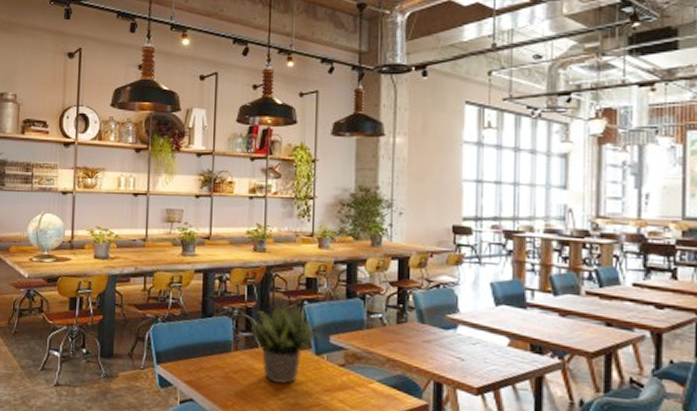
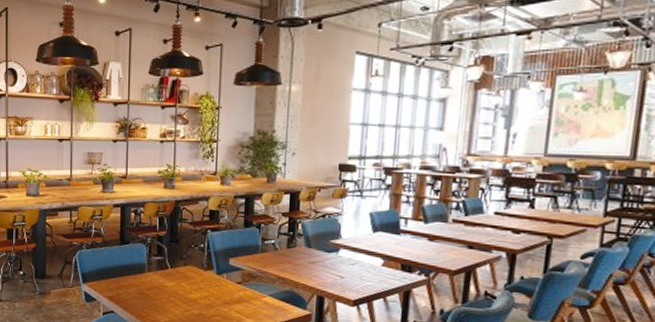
potted plant: present [250,301,329,384] -> none [162,230,229,299]

